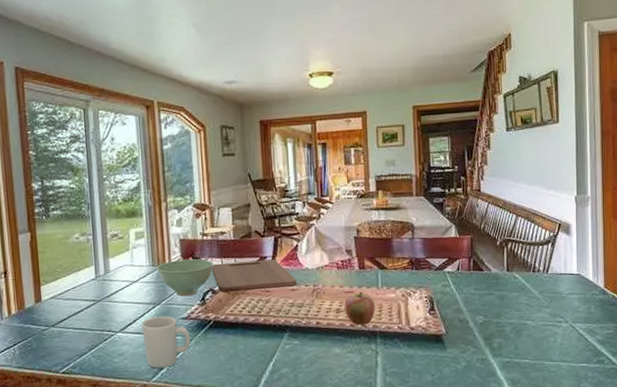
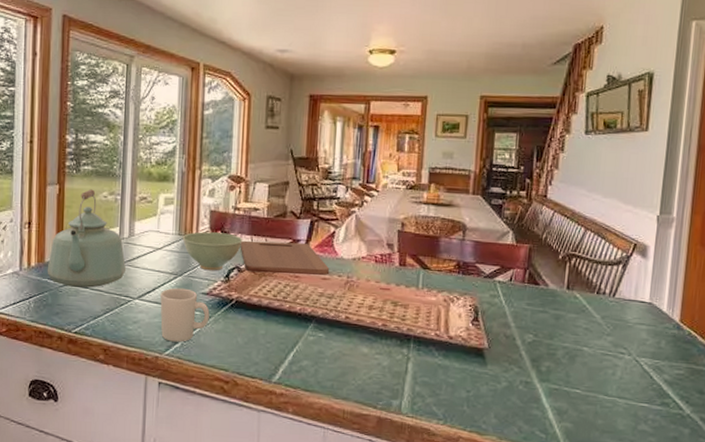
kettle: none [28,232,106,329] -> present [47,189,127,288]
apple: present [344,292,376,326] -> none [377,290,413,327]

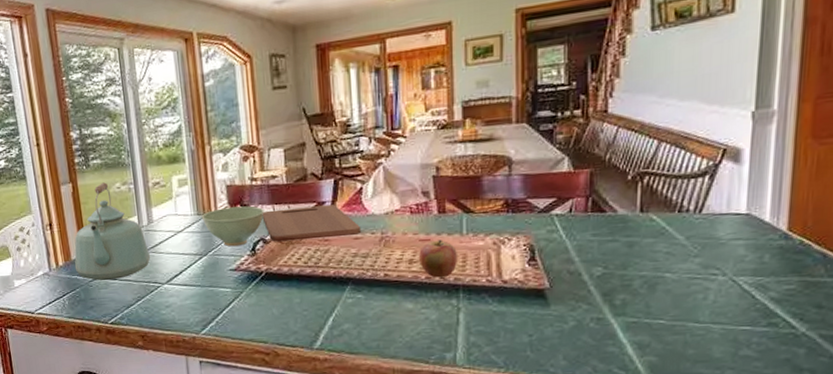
mug: present [160,288,210,342] -> none [188,267,241,321]
apple: none [377,290,413,327] -> present [418,239,459,278]

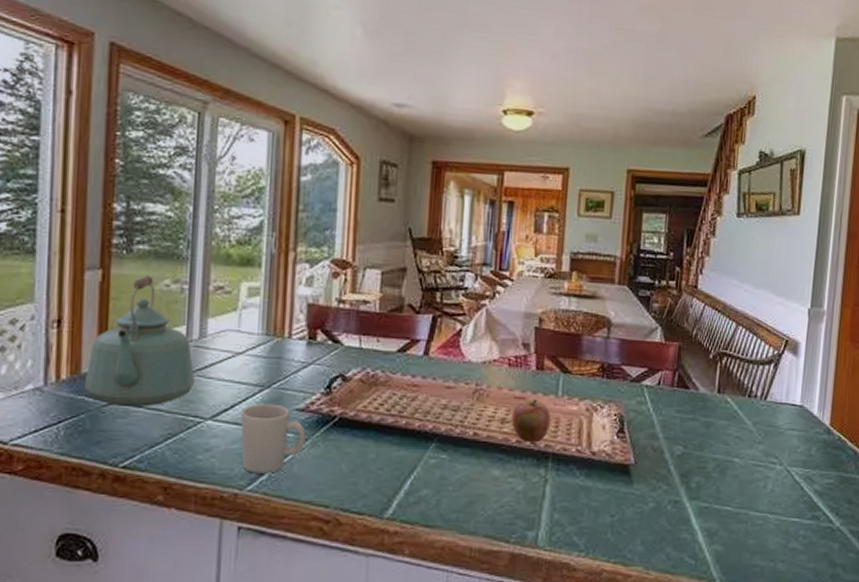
mug: none [188,267,241,321] -> present [241,403,306,474]
bowl: present [201,206,264,247] -> none [270,331,349,381]
cutting board: present [262,205,360,242] -> none [345,341,454,384]

